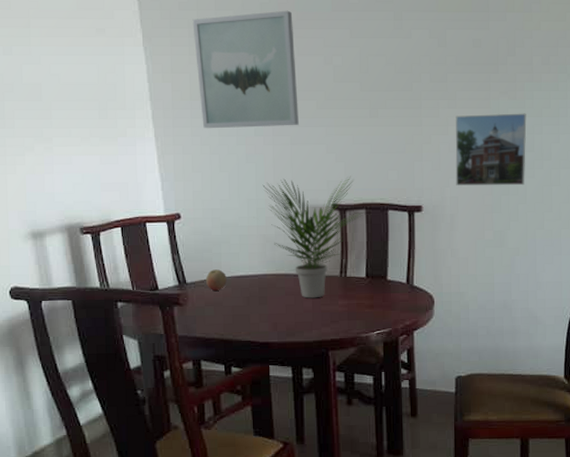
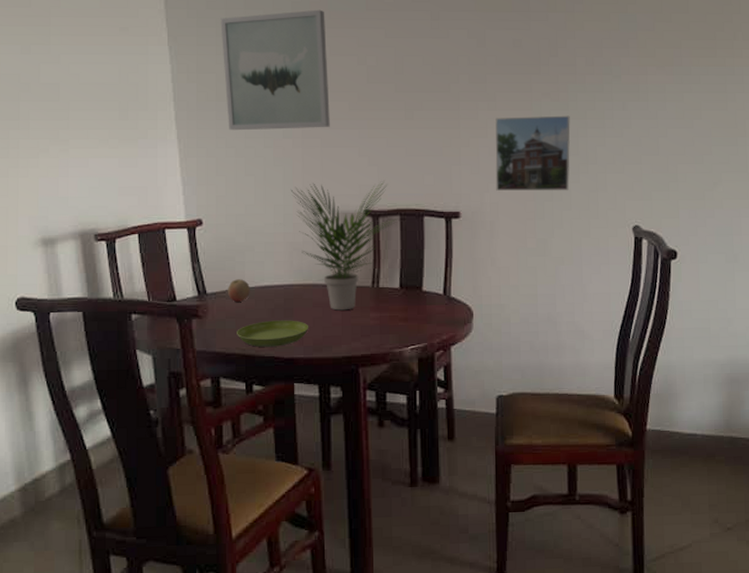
saucer: none [215,307,282,332] -> present [237,320,309,347]

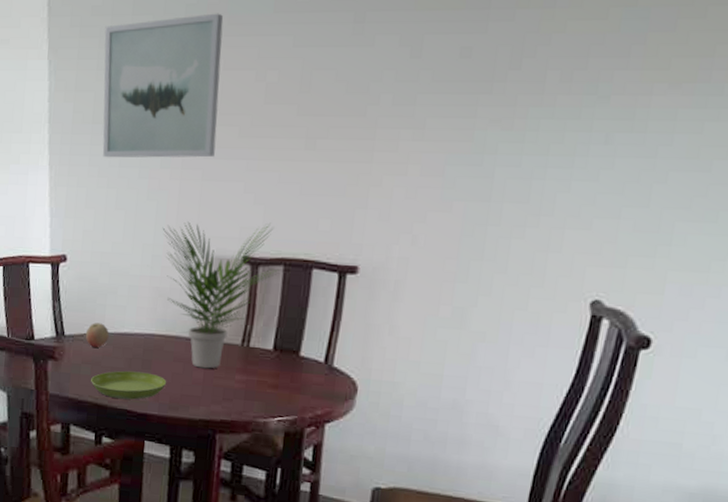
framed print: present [495,115,570,191] -> none [408,149,525,249]

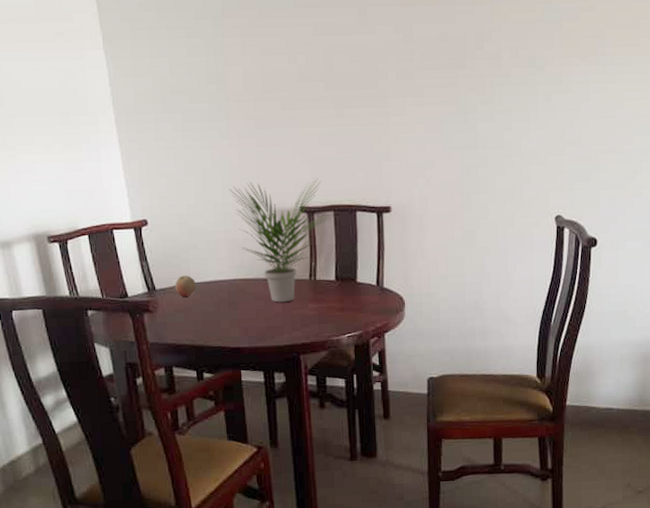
saucer: present [91,370,167,400] -> none [186,312,253,338]
wall art: present [102,13,224,158] -> none [152,8,264,133]

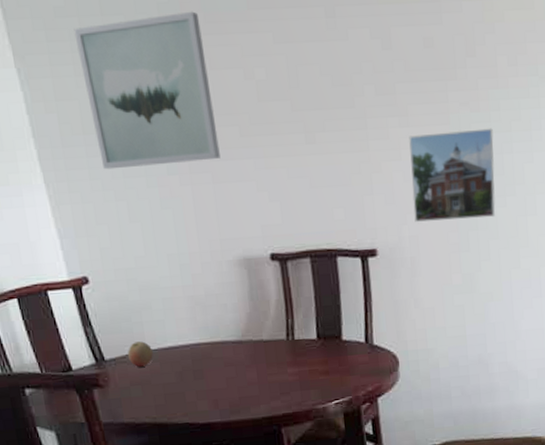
wall art: none [152,8,264,133] -> present [74,11,220,170]
potted plant: present [229,177,331,303] -> none [183,217,307,369]
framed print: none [423,109,496,185] -> present [409,128,496,222]

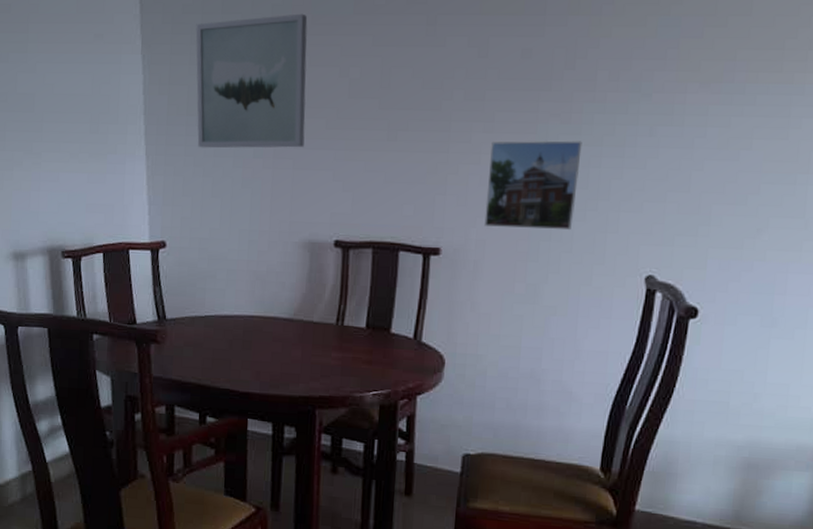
fruit: present [127,341,153,367] -> none [186,306,210,330]

